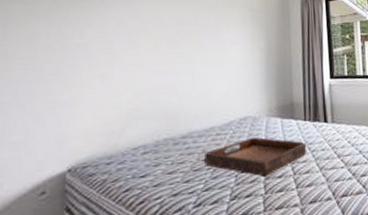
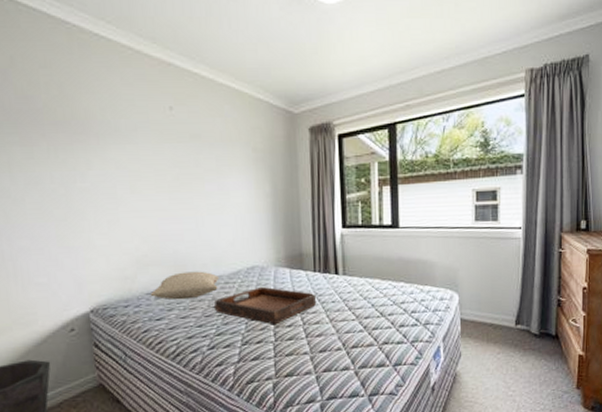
pillow: none [136,123,211,155] -> present [150,271,219,300]

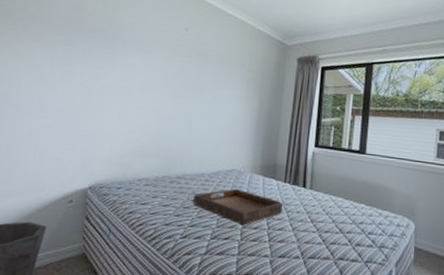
pillow: present [150,271,219,300] -> none [140,165,201,190]

